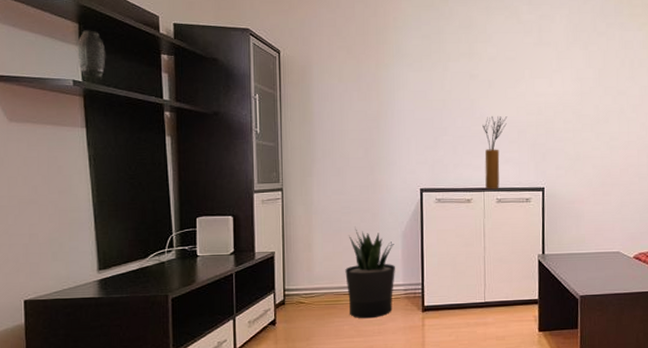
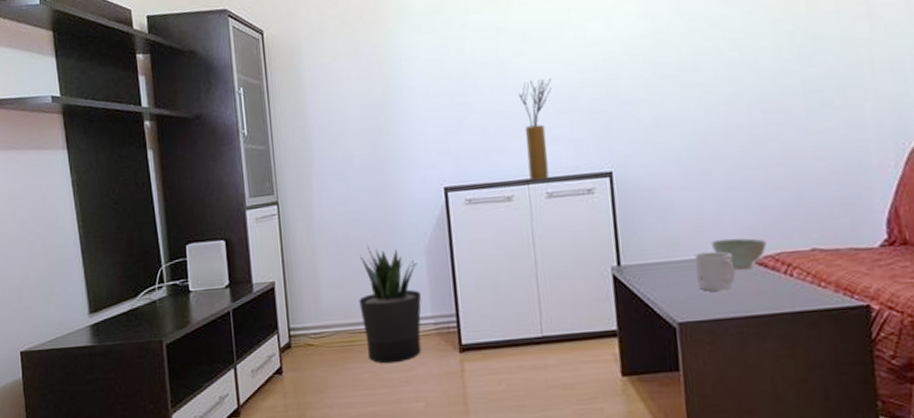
vase: present [77,30,106,79] -> none [53,36,82,92]
mug: none [595,248,620,276] -> present [694,251,736,292]
bowl: none [606,240,643,261] -> present [710,238,768,270]

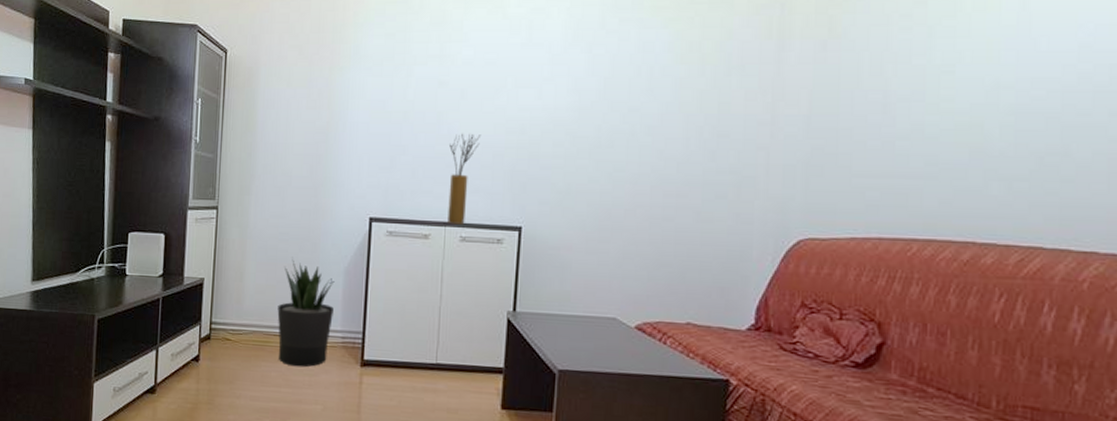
mug: present [694,251,736,292] -> none [582,311,617,349]
bowl: present [710,238,768,270] -> none [598,301,649,332]

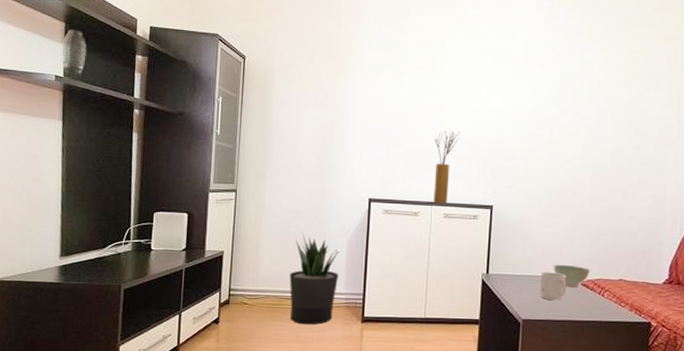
vase: none [31,26,57,77] -> present [61,29,87,75]
mug: none [582,311,617,349] -> present [540,272,567,301]
bowl: none [598,301,649,332] -> present [553,264,591,287]

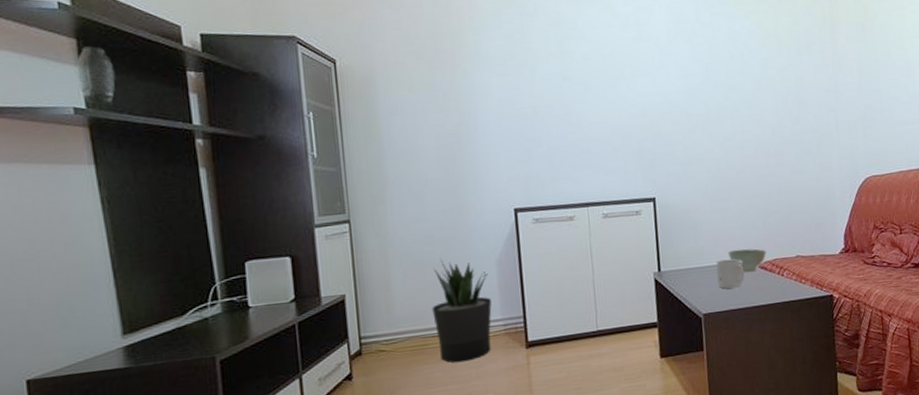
vase: present [433,131,461,204] -> none [581,121,609,204]

